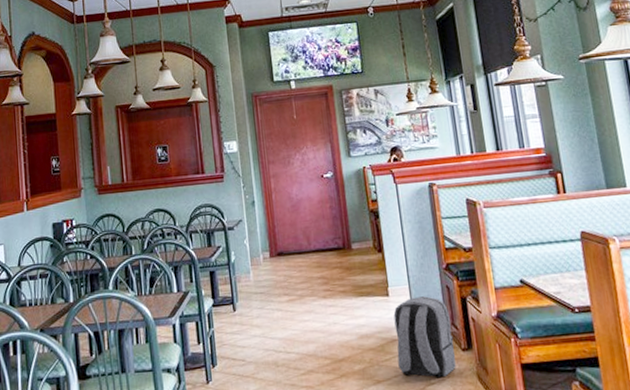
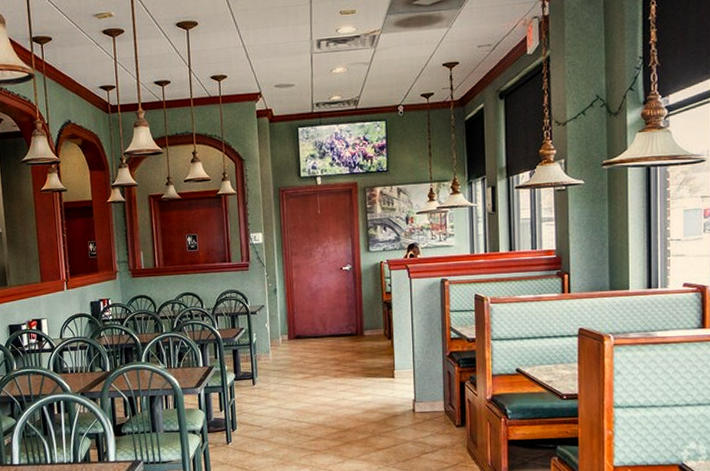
backpack: present [393,296,456,378] -> none [397,379,450,449]

